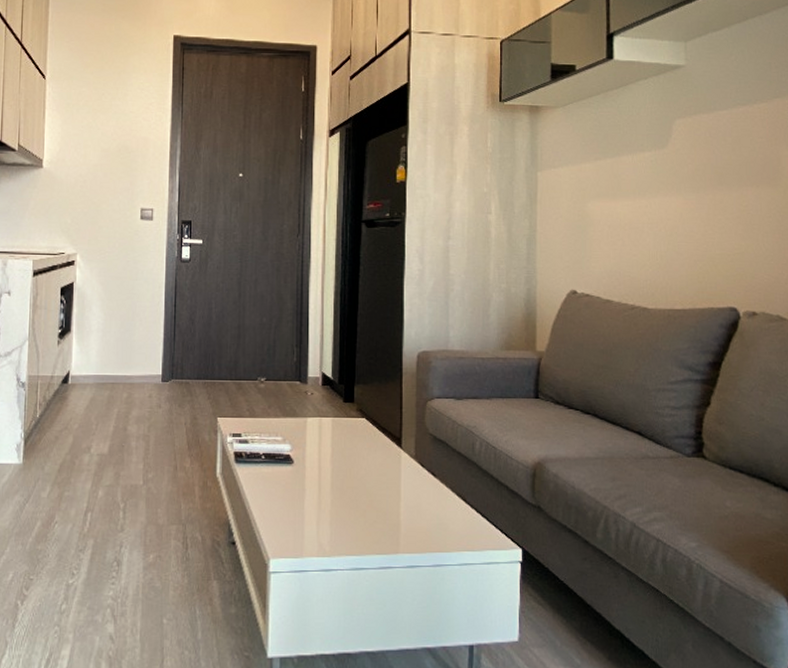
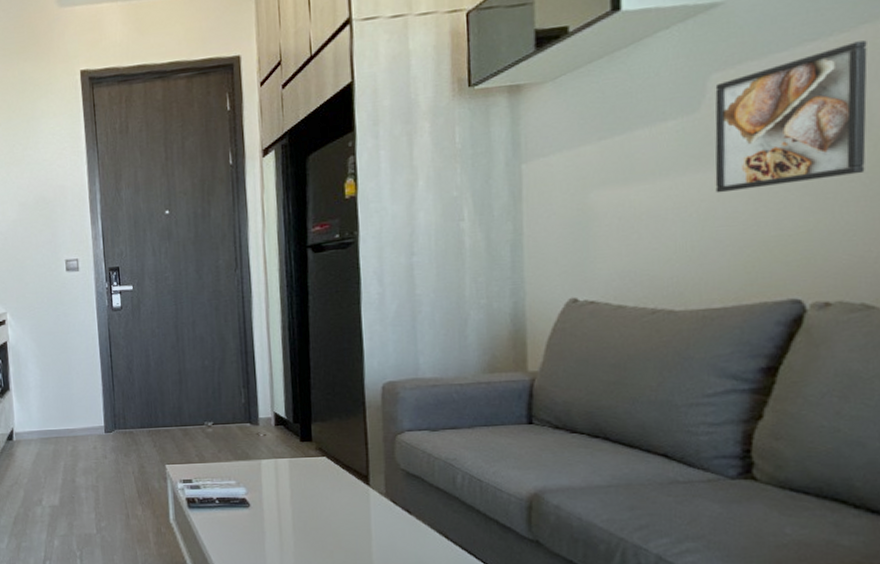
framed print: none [677,110,779,215] -> present [715,40,868,193]

